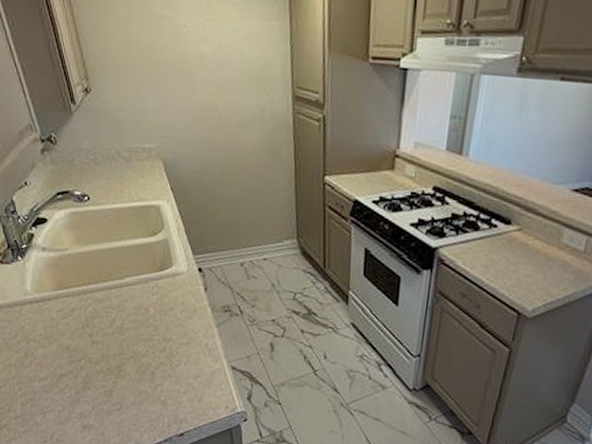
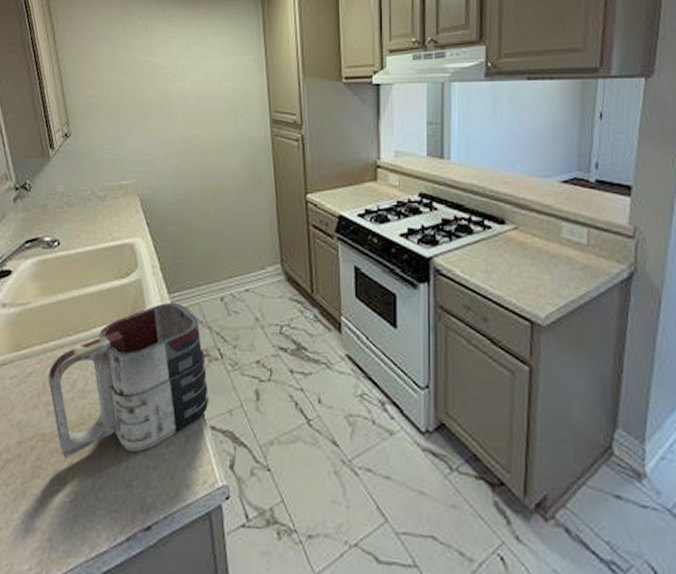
mug: none [89,262,230,380] -> present [47,302,209,459]

